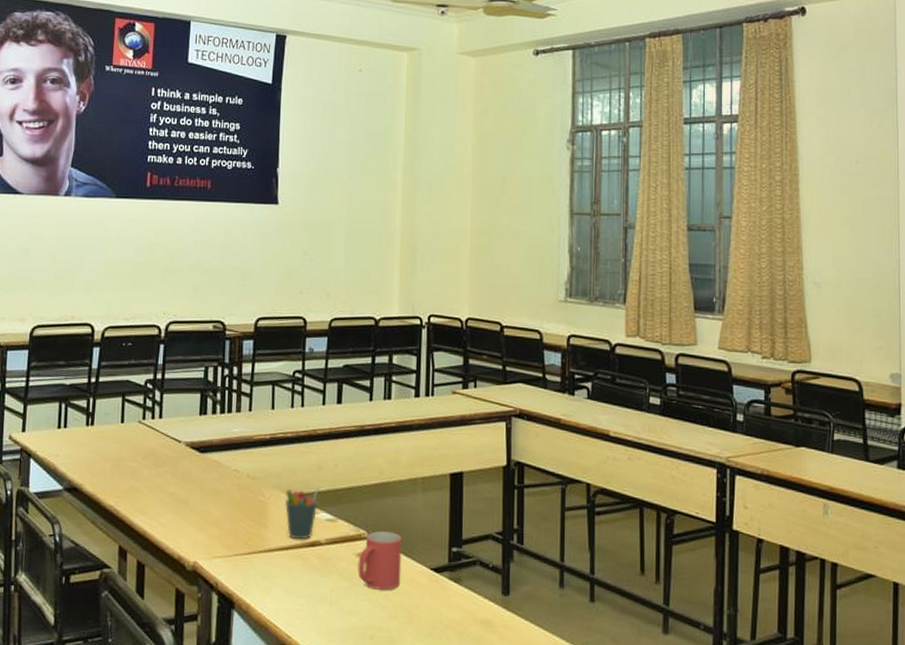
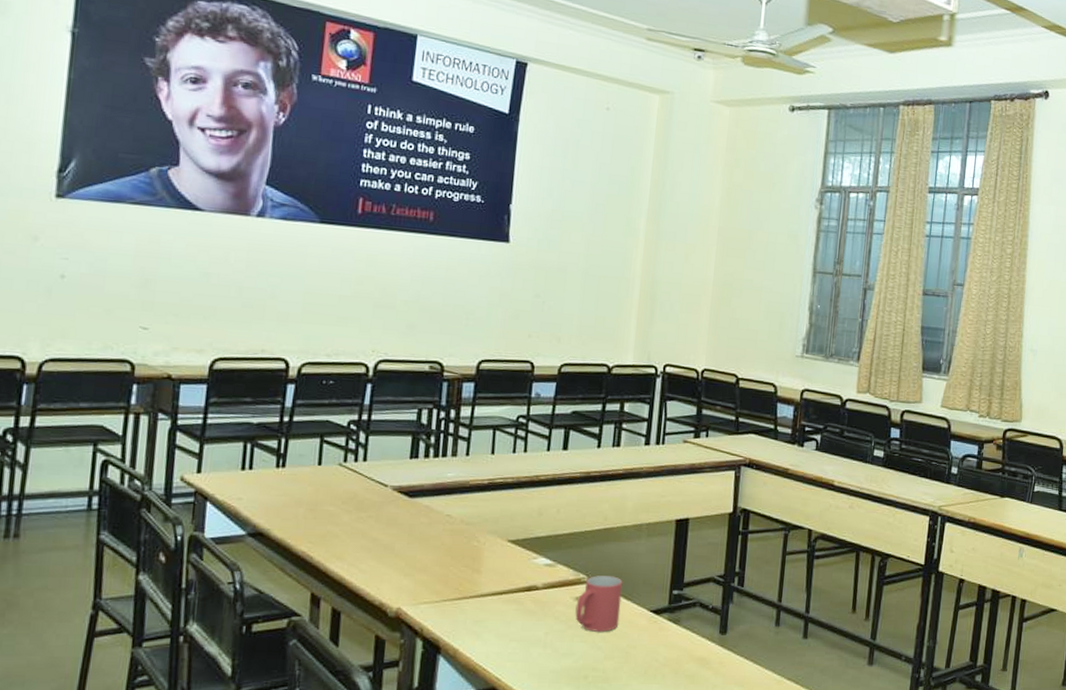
pen holder: present [284,484,320,540] -> none [500,530,540,585]

